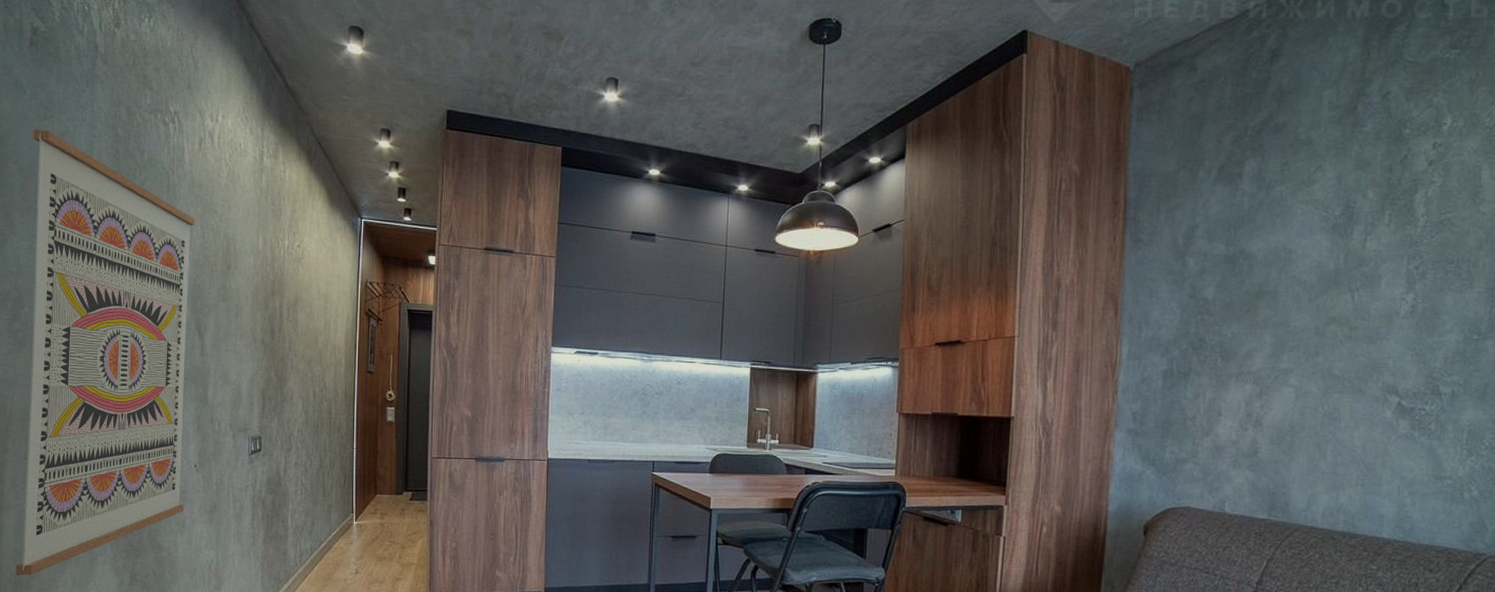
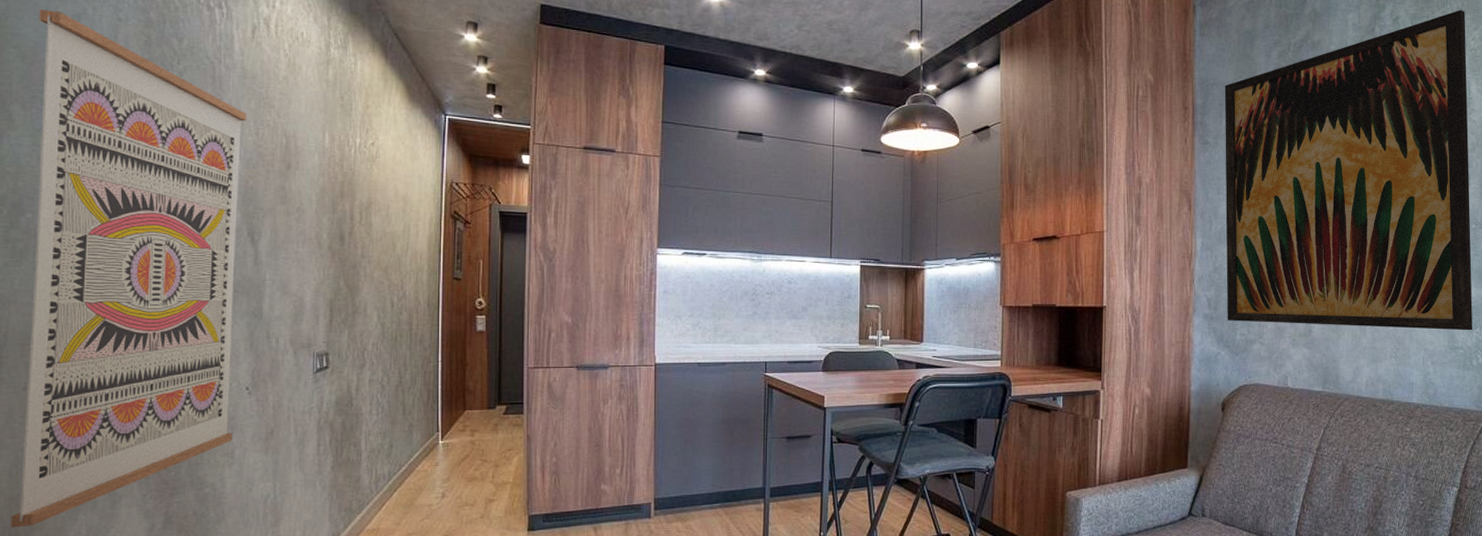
wall art: none [1155,81,1480,459] -> present [1224,10,1473,331]

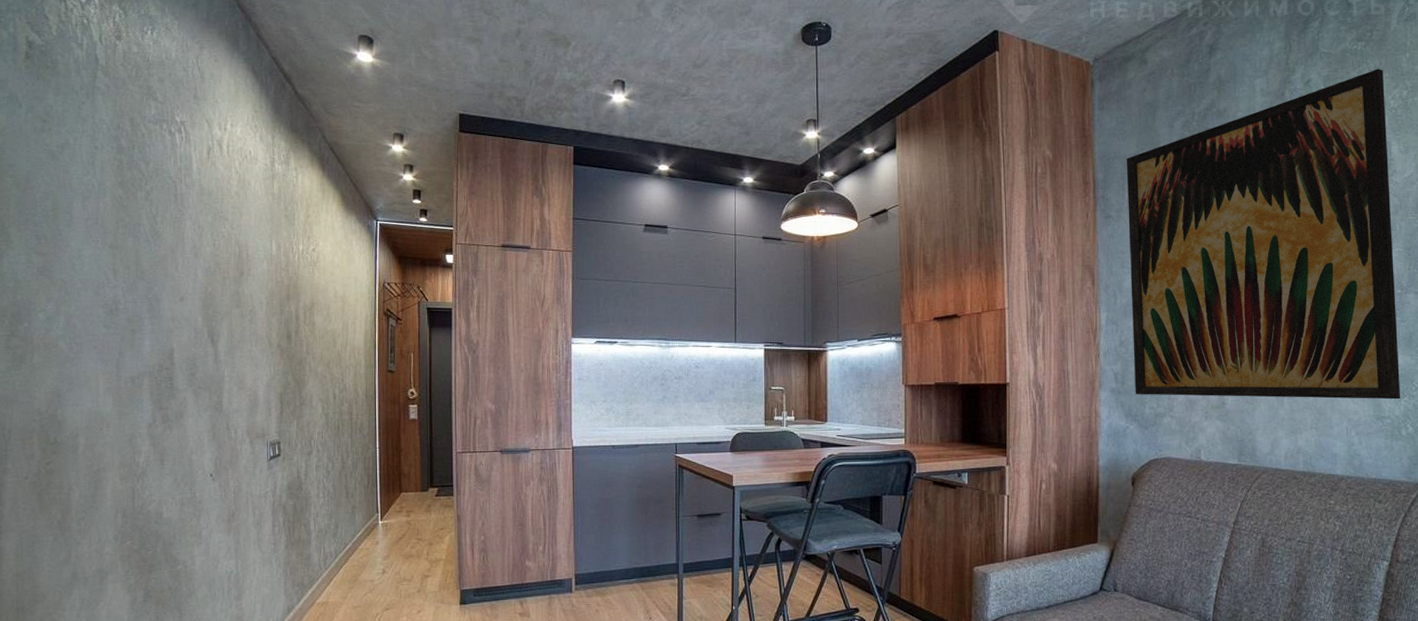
wall art: present [11,10,247,528] -> none [18,142,205,601]

